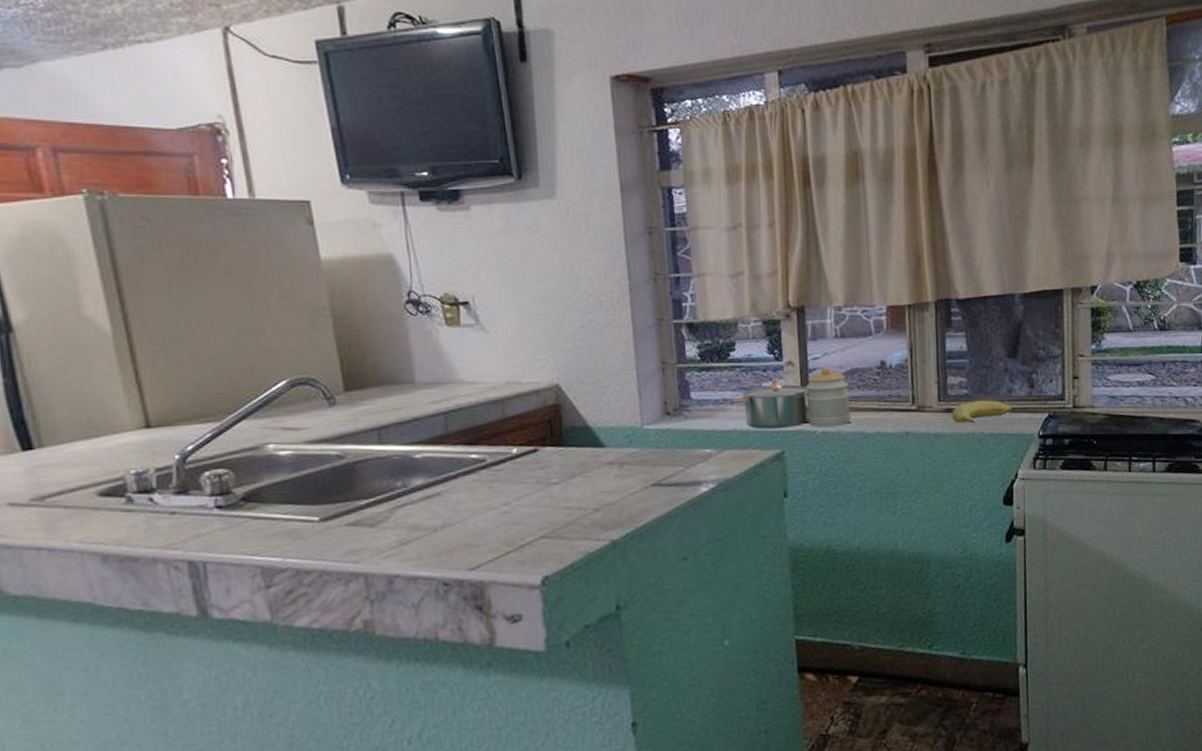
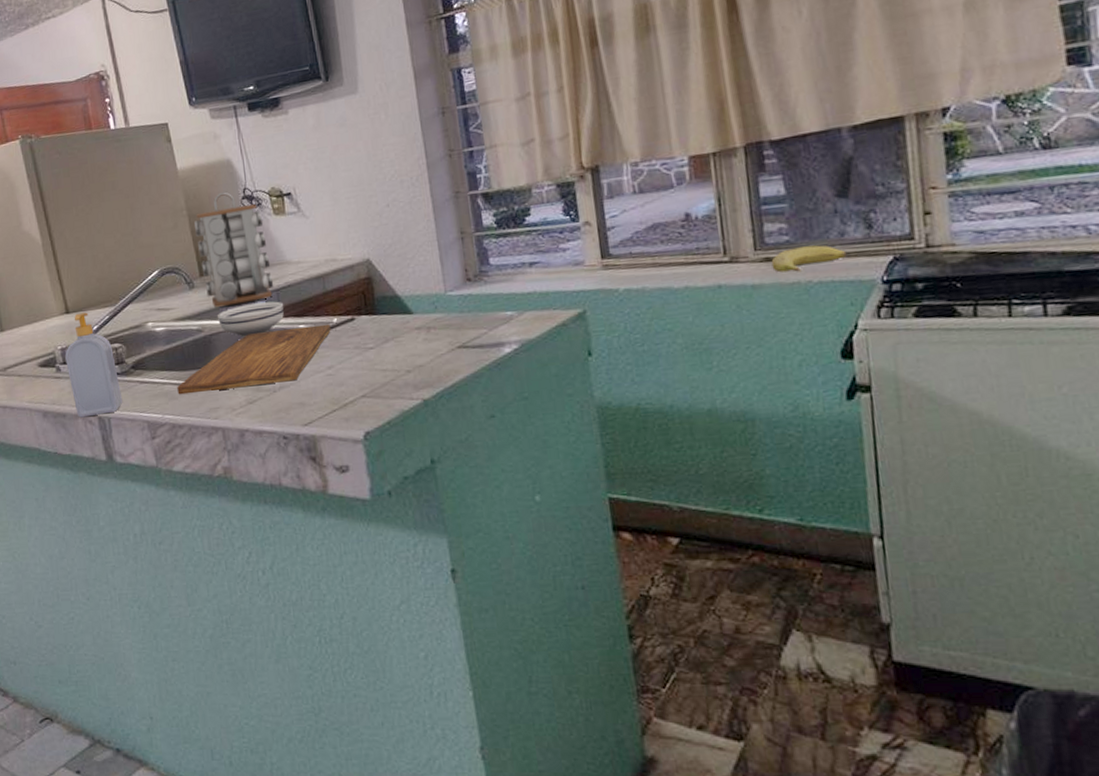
soap bottle: none [141,428,227,563] -> present [65,312,123,418]
cutting board: none [305,454,509,534] -> present [177,324,331,395]
spice rack: none [339,292,442,429] -> present [193,191,274,307]
bowl: none [364,426,453,467] -> present [216,301,285,337]
cooking pot: present [731,378,809,430] -> none [529,239,610,291]
jar: present [805,365,851,428] -> none [604,222,656,286]

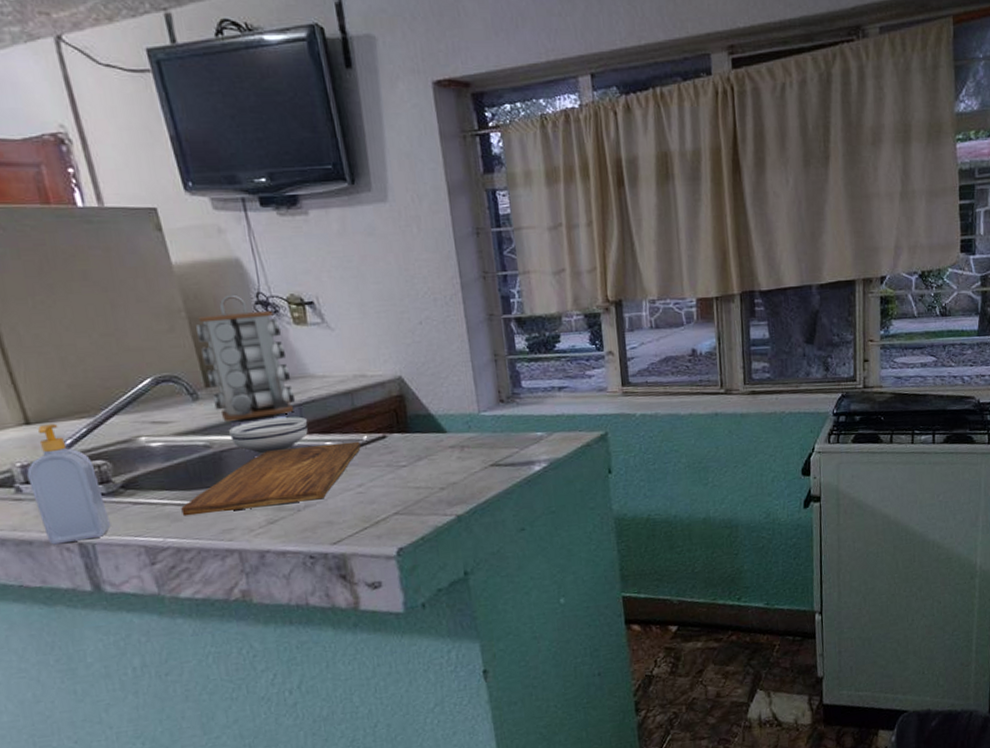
fruit: present [771,245,847,273] -> none [756,382,810,404]

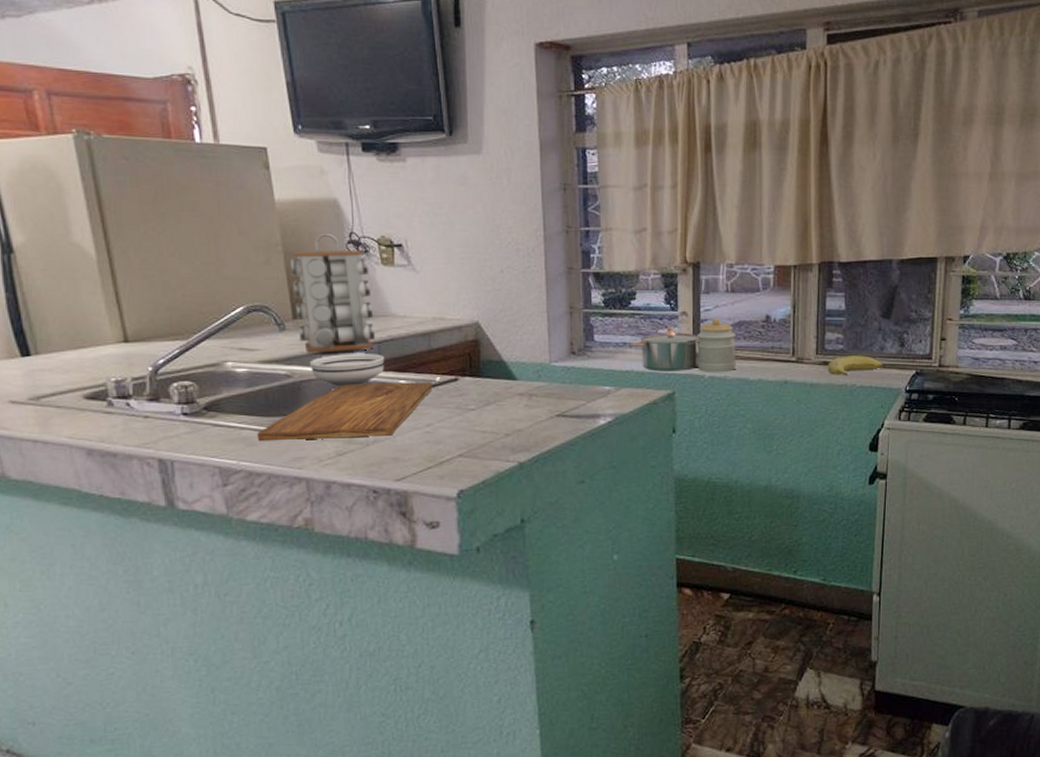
soap bottle: present [27,424,112,545] -> none [120,343,191,459]
cooking pot: none [558,367,629,414] -> present [630,326,700,371]
jar: none [625,354,666,411] -> present [697,317,736,373]
fruit: none [756,382,810,404] -> present [828,355,883,376]

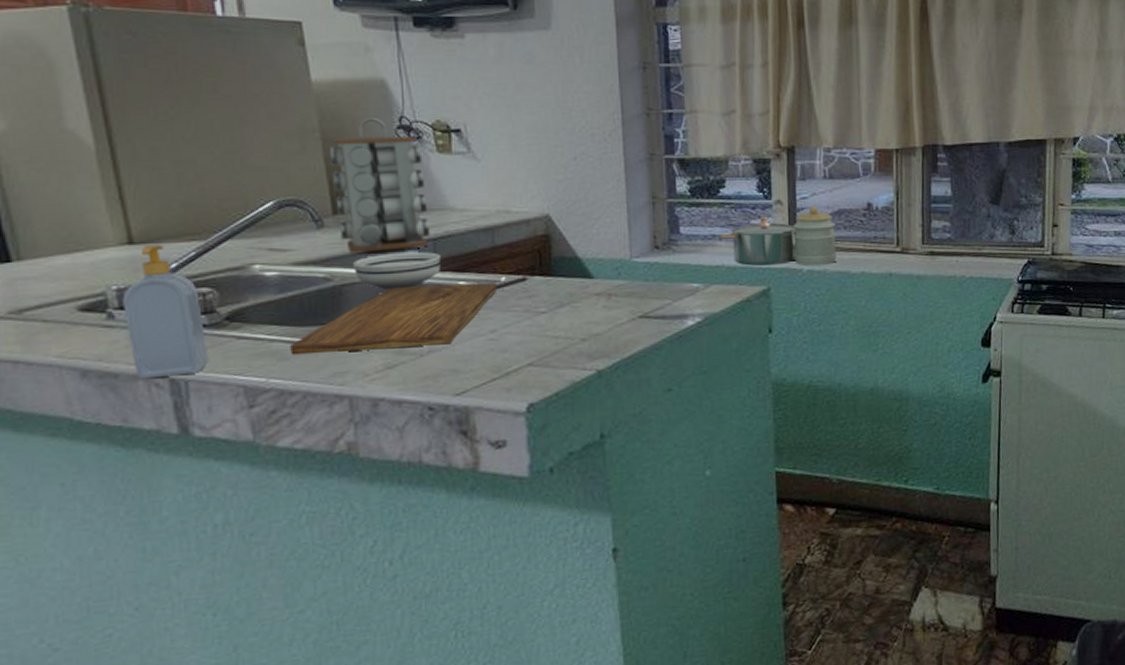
soap bottle: none [120,343,191,459] -> present [123,245,210,379]
fruit: present [828,355,883,376] -> none [935,244,994,267]

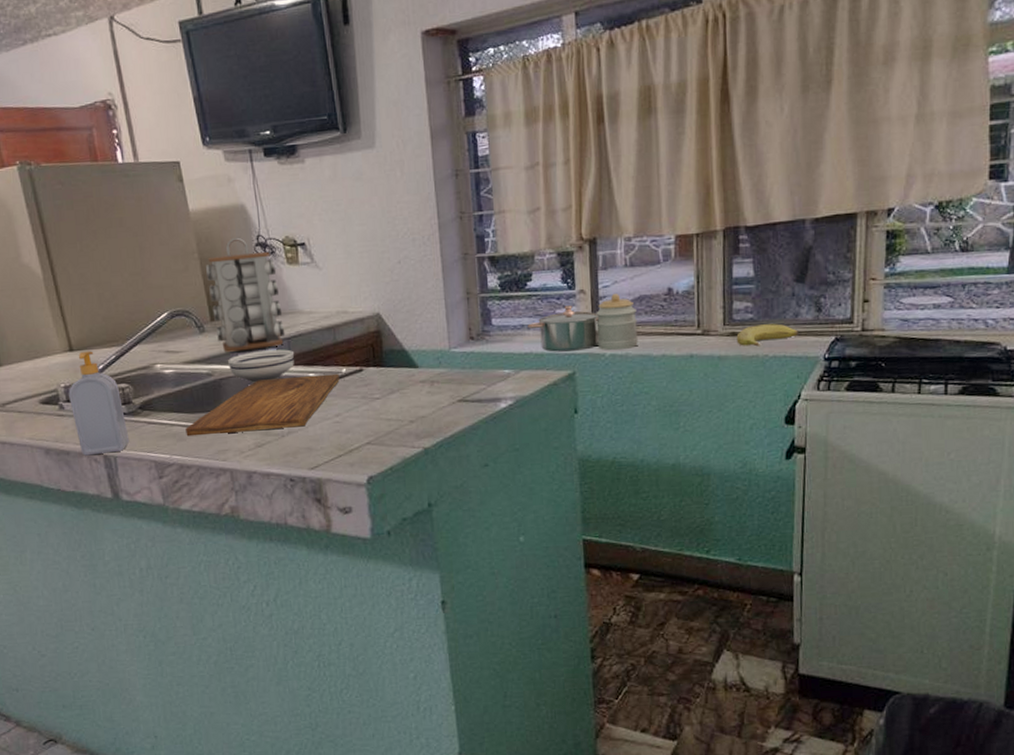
fruit: none [935,244,994,267] -> present [736,323,799,347]

